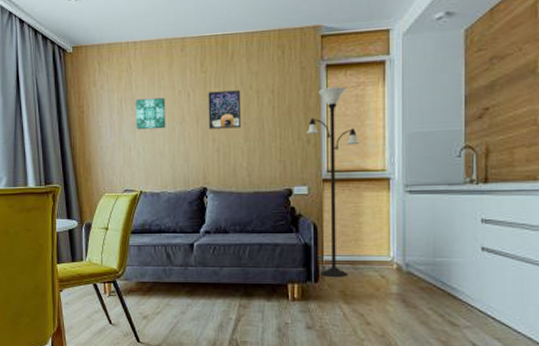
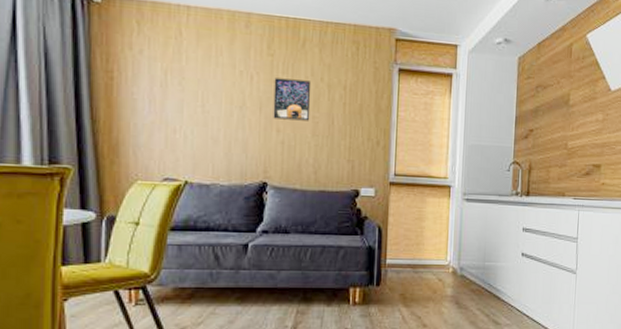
wall art: present [135,97,166,130] -> none [184,73,223,112]
floor lamp: present [307,86,360,277] -> none [377,91,426,280]

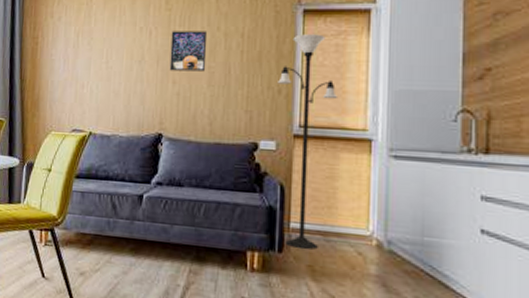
floor lamp: none [377,91,426,280] -> present [278,34,339,250]

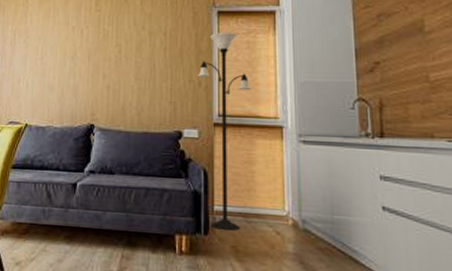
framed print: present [169,31,208,72] -> none [100,30,134,66]

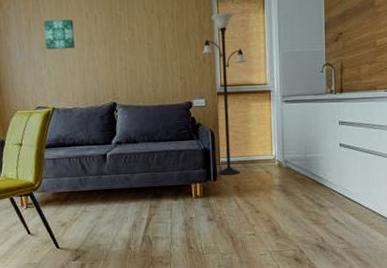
wall art: none [27,32,59,63] -> present [44,19,75,50]

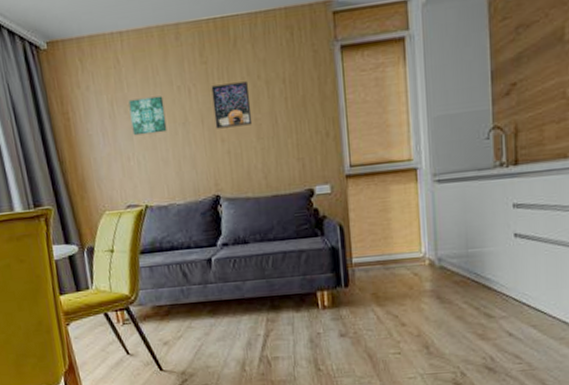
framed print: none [114,14,146,50] -> present [211,81,253,129]
floor lamp: present [202,13,246,176] -> none [325,69,383,280]

